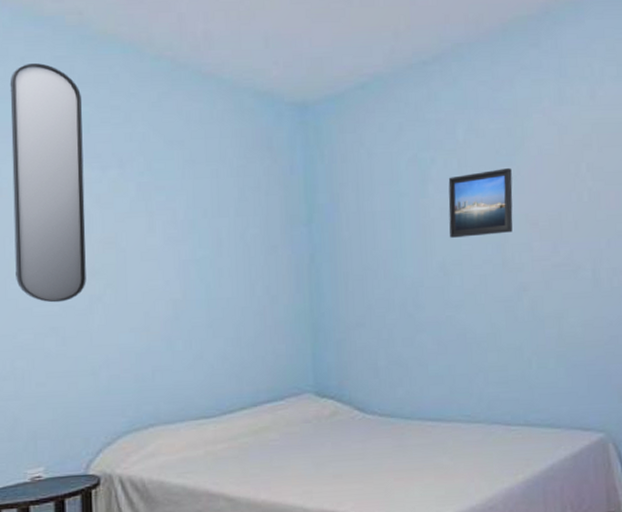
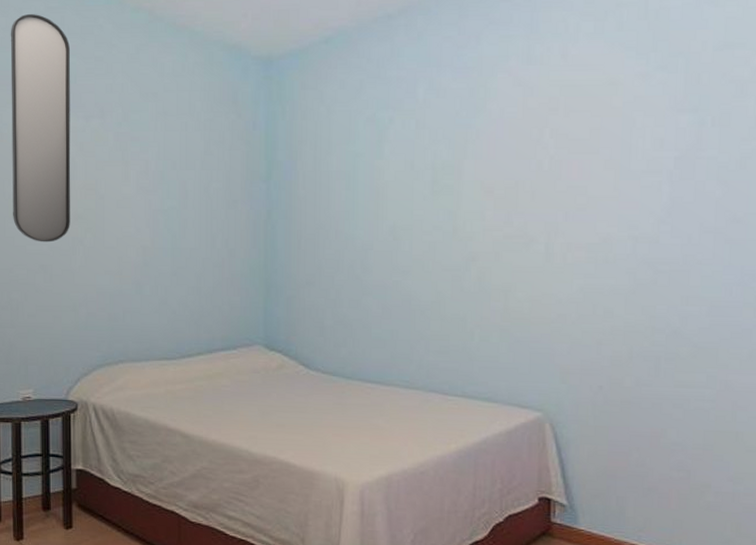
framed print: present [448,168,513,238] -> none [402,132,470,202]

